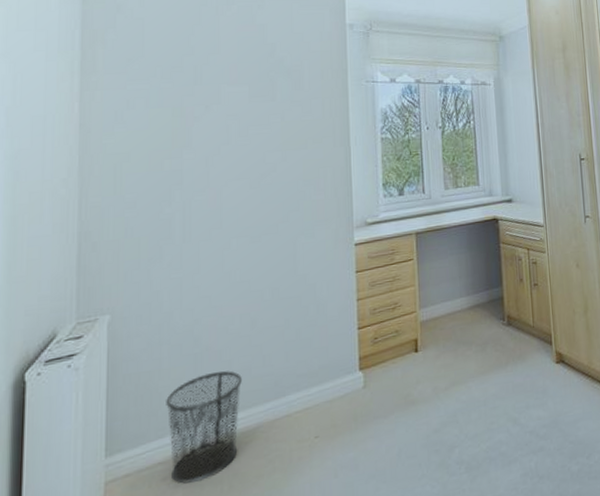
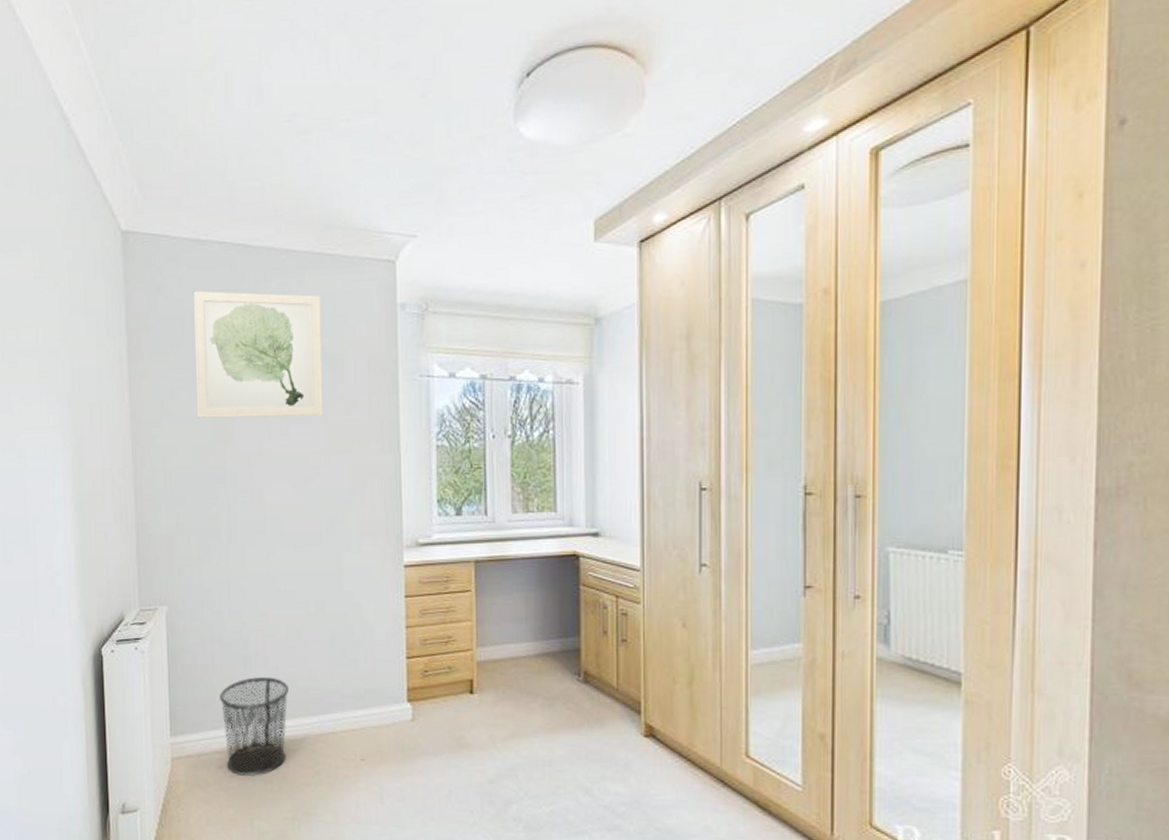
wall art: none [153,11,281,125] -> present [194,291,324,418]

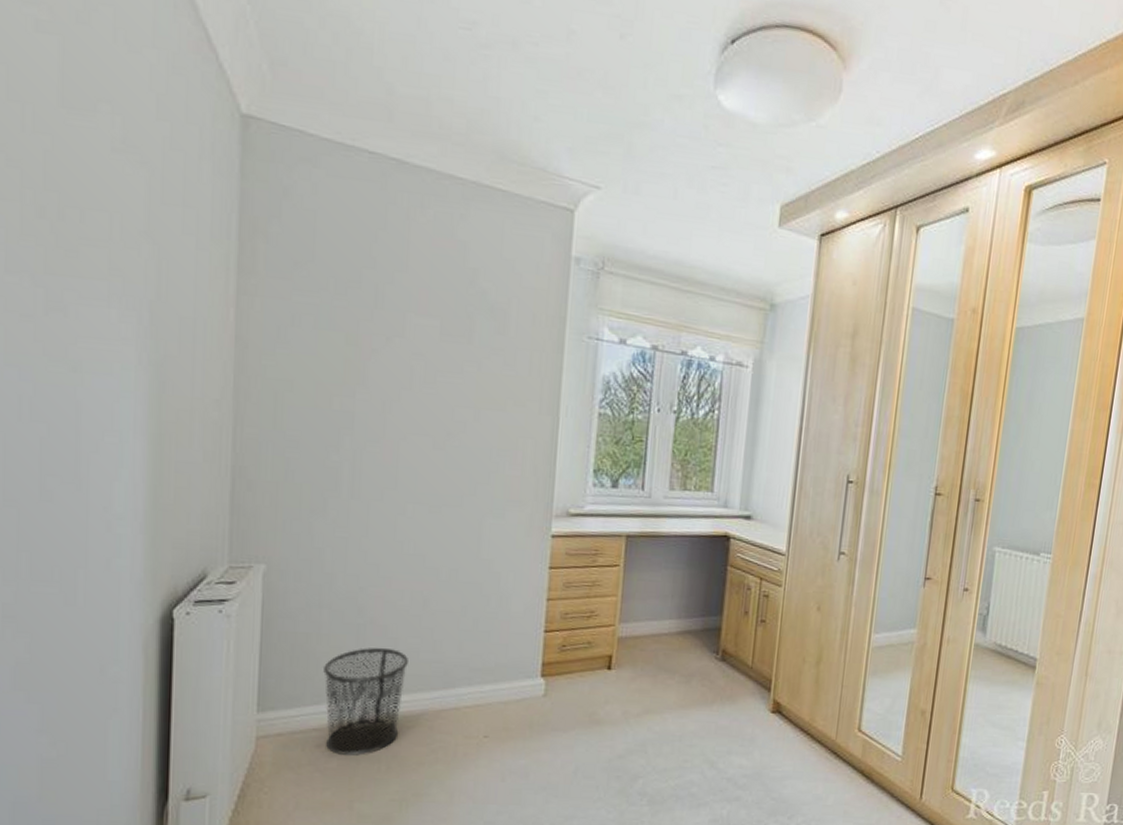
wall art: present [194,291,324,418] -> none [323,203,486,368]

